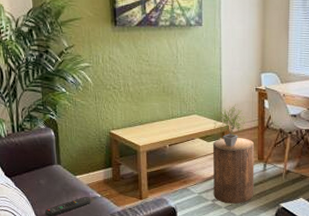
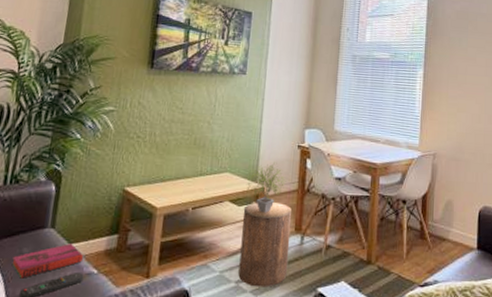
hardback book: none [33,176,87,202] -> present [11,244,83,279]

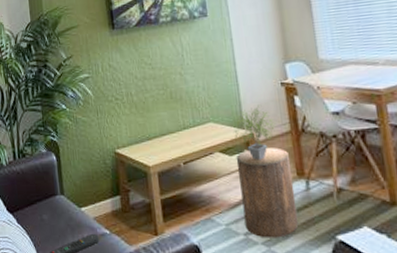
hardback book: present [11,244,83,279] -> none [36,208,94,242]

